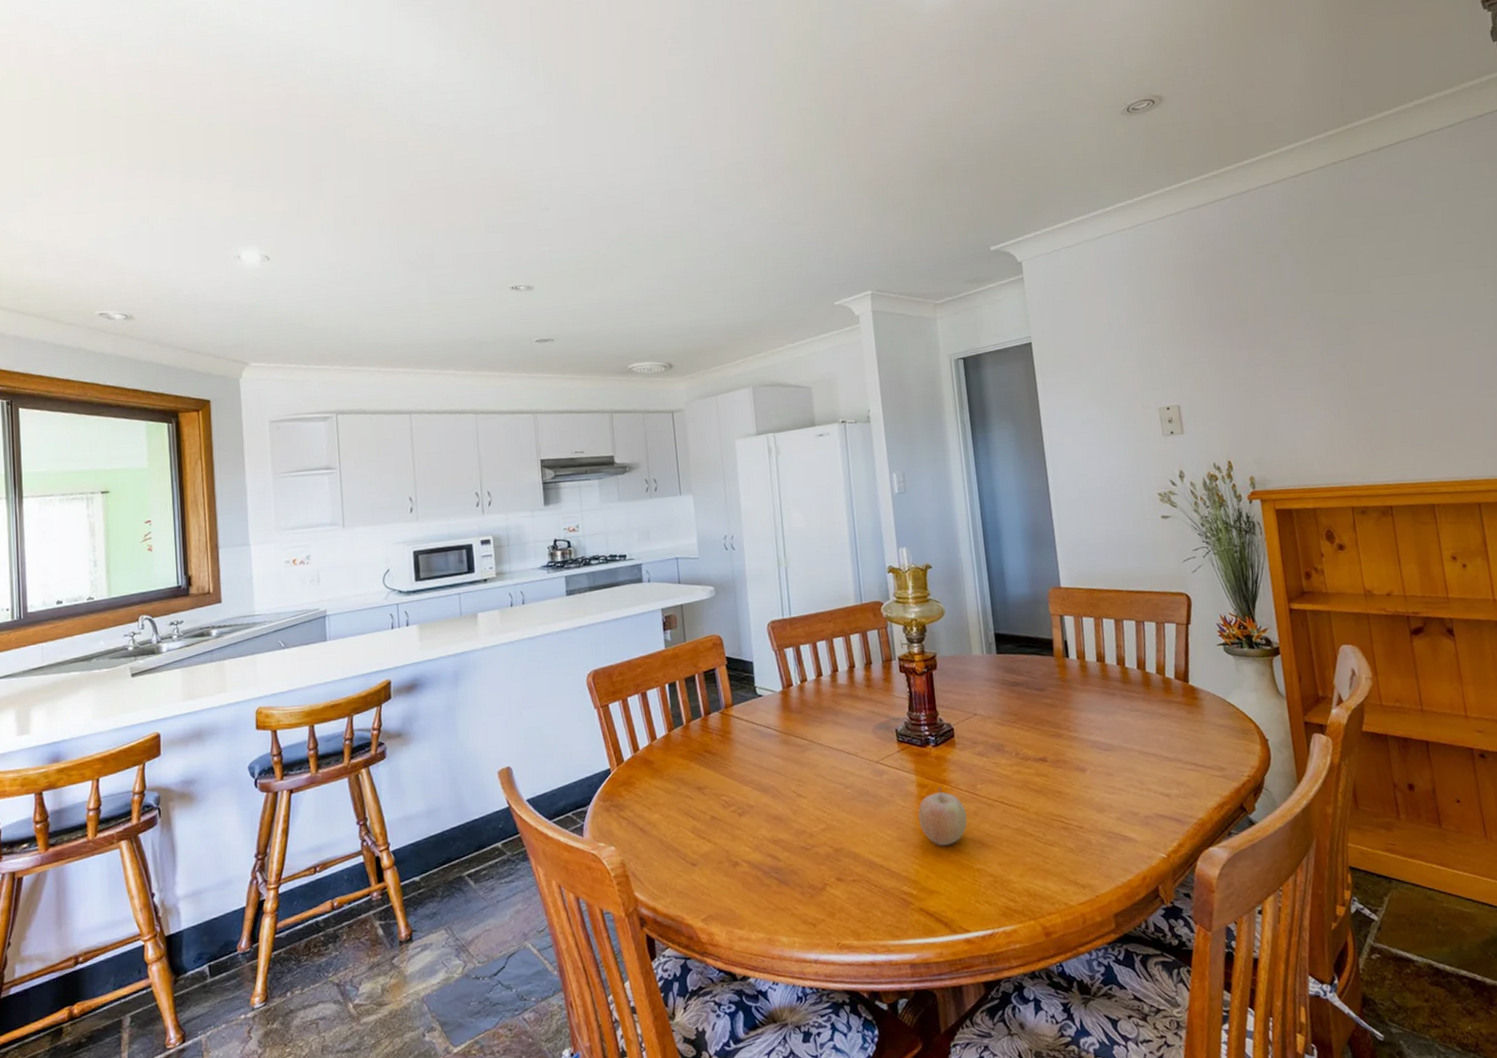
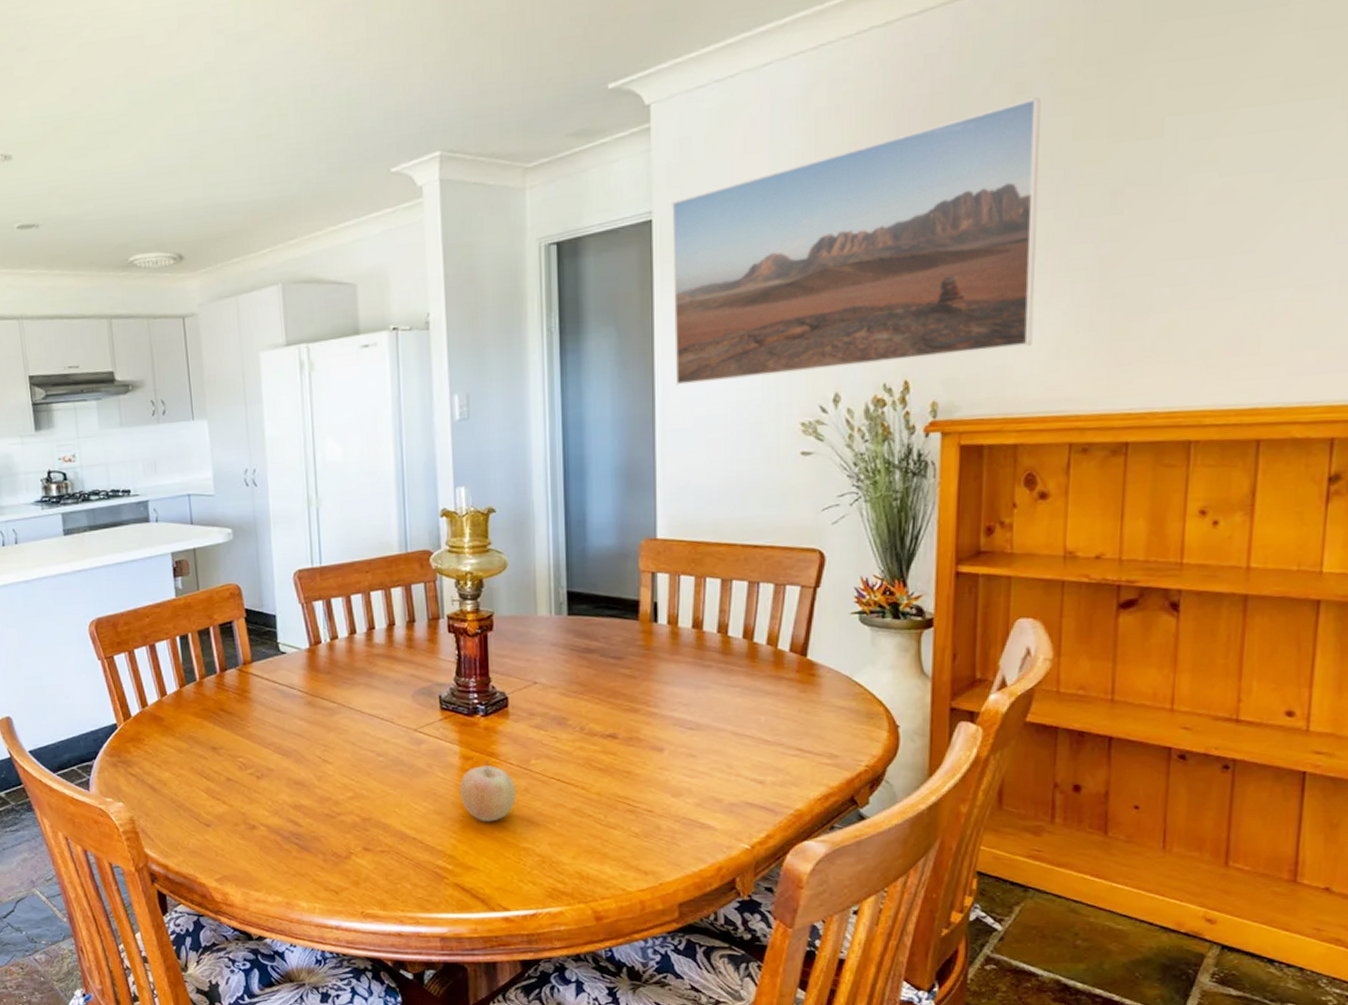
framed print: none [1044,264,1313,465] -> present [672,98,1041,385]

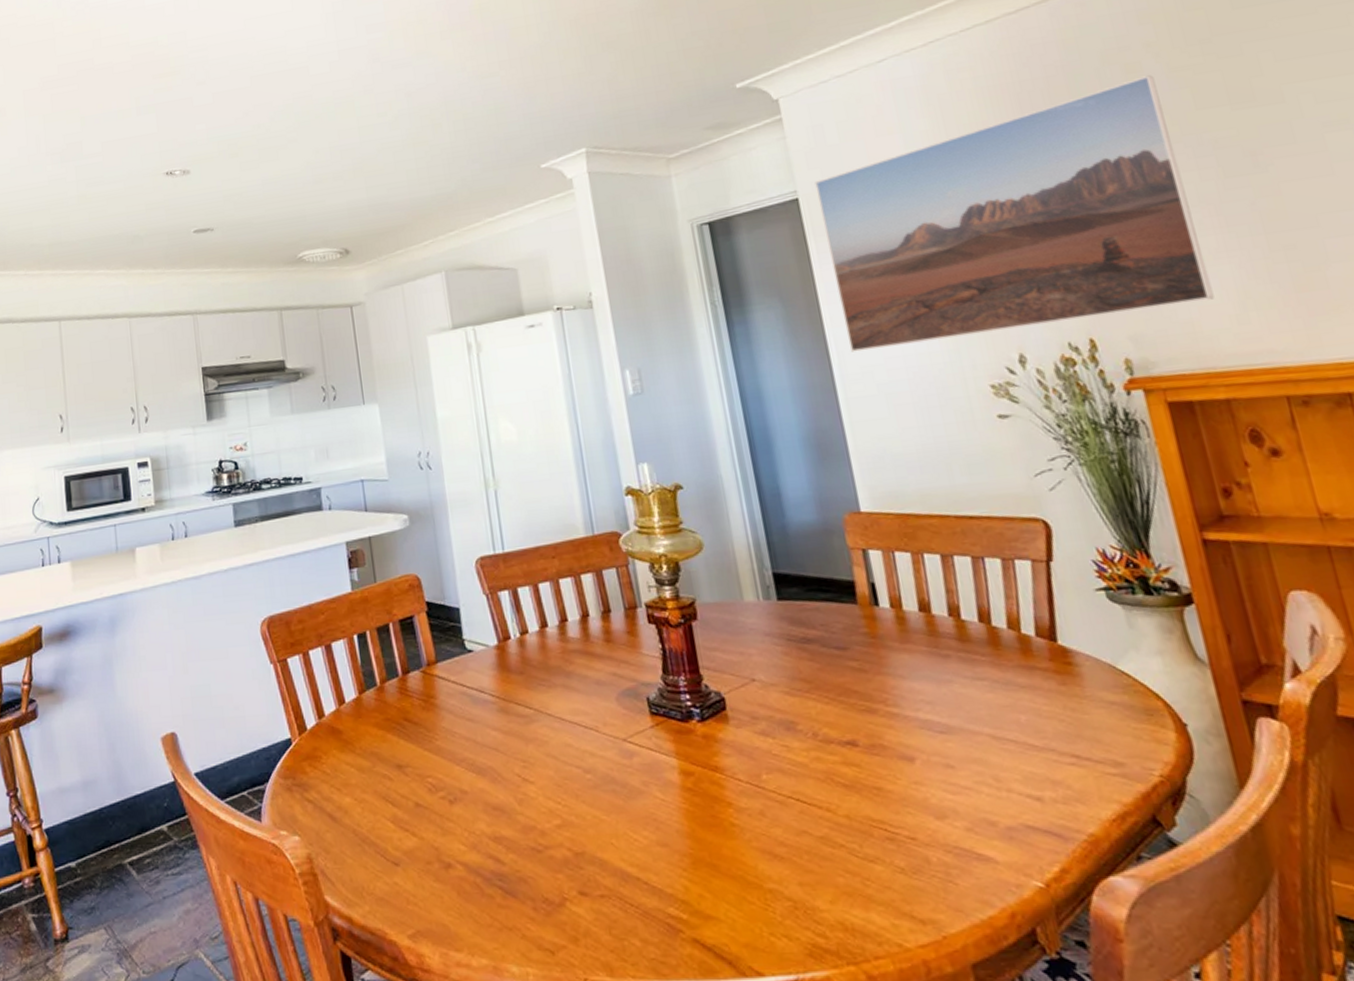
fruit: present [459,760,516,822] -> none [682,775,751,856]

